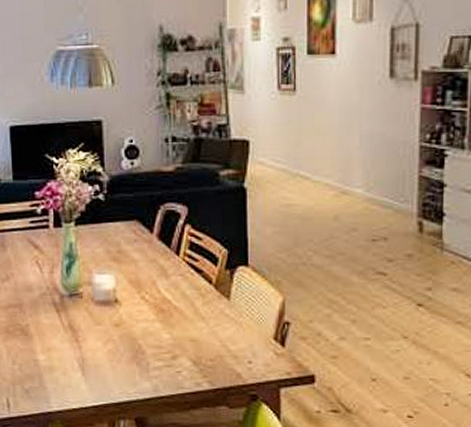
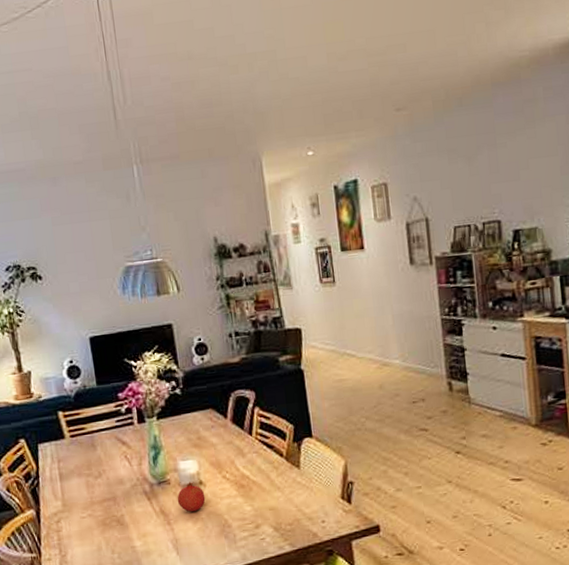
fruit: none [88,299,120,331] -> present [177,482,206,512]

